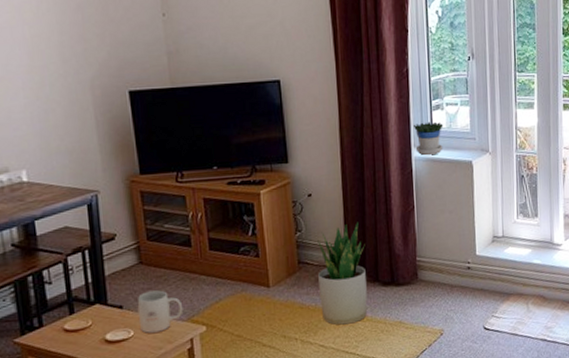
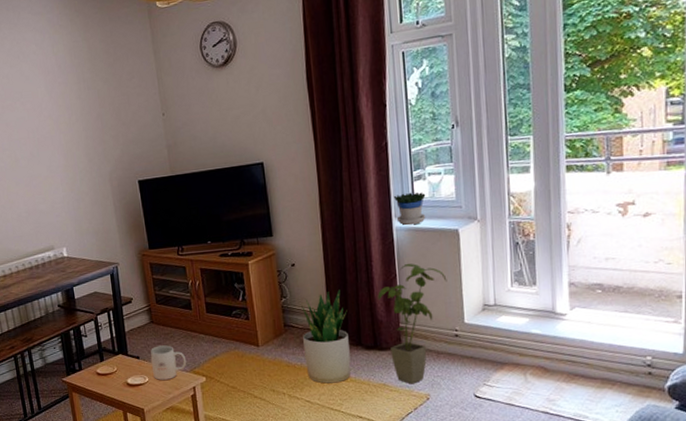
house plant: none [396,195,461,320] -> present [377,263,447,384]

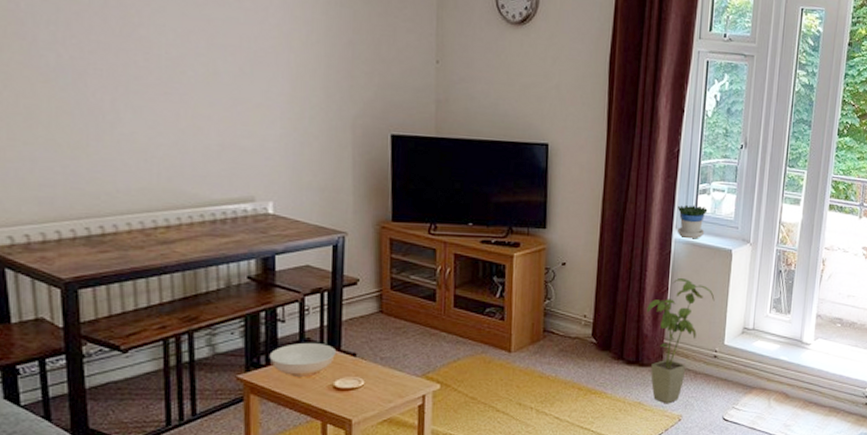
bowl: none [80,350,126,377] -> present [269,342,337,377]
mug: present [150,345,187,380] -> none [371,342,419,385]
planter: present [301,289,351,384] -> none [560,297,614,399]

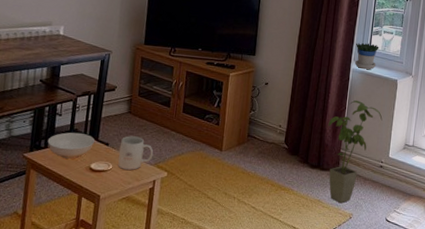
mug: none [371,342,419,385] -> present [117,136,154,170]

